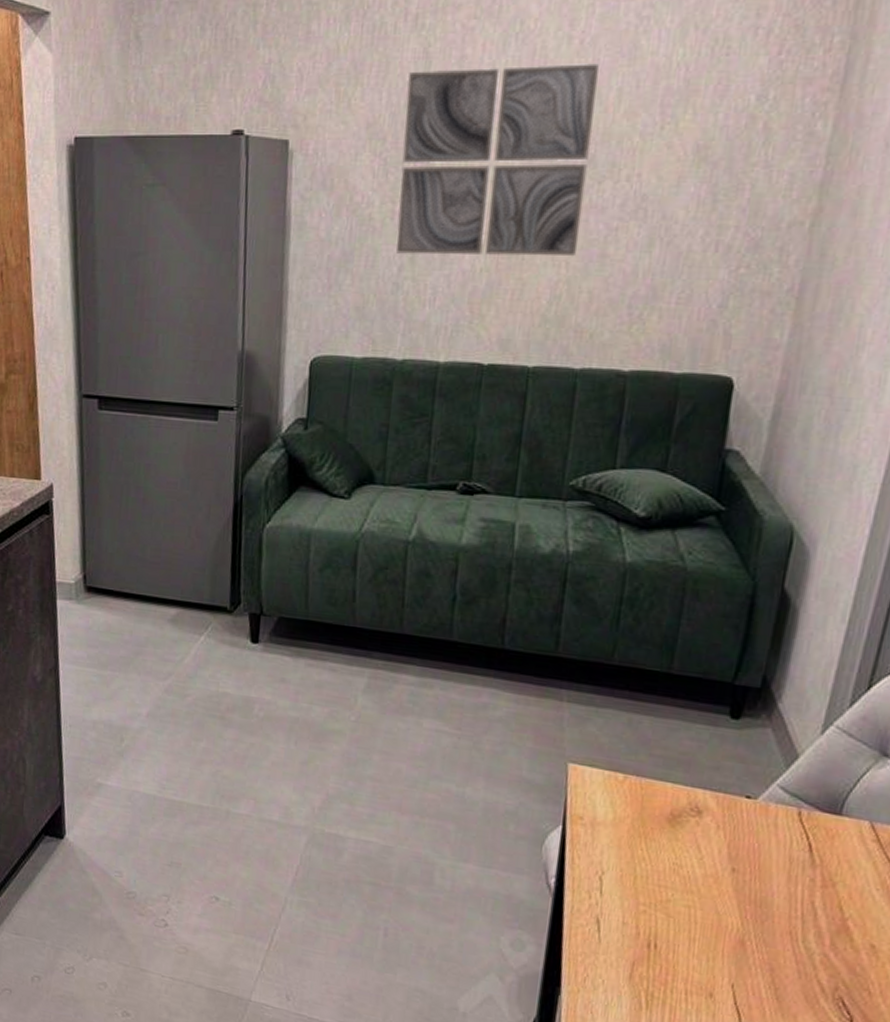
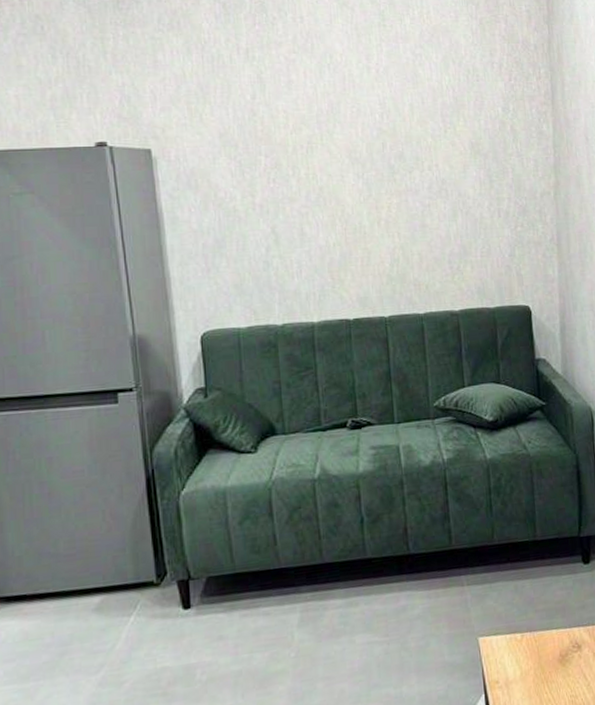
wall art: present [396,63,599,257] -> none [247,86,404,237]

